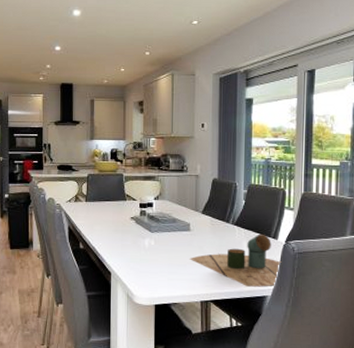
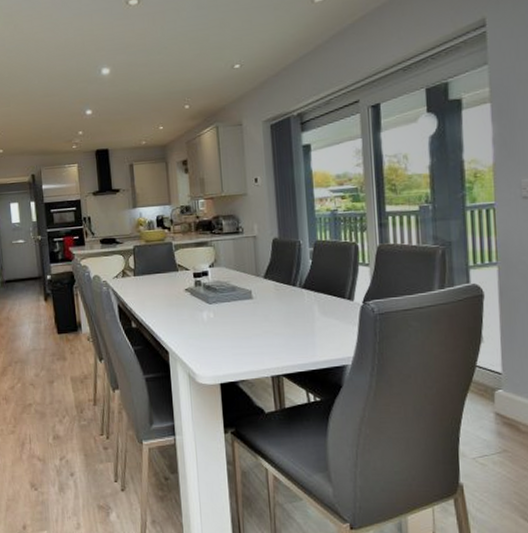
decorative tray: present [189,233,282,287] -> none [254,295,361,356]

